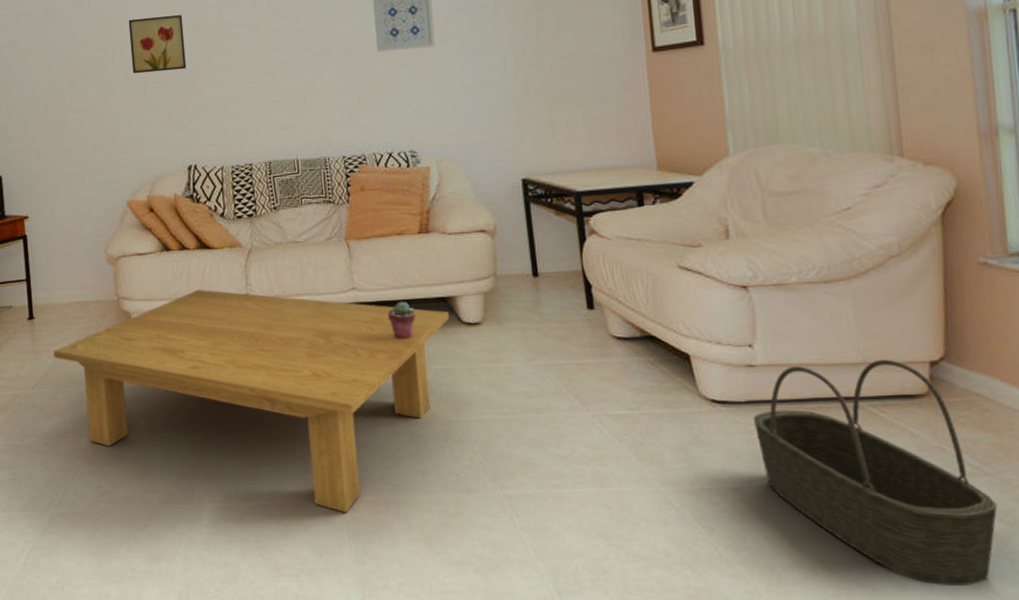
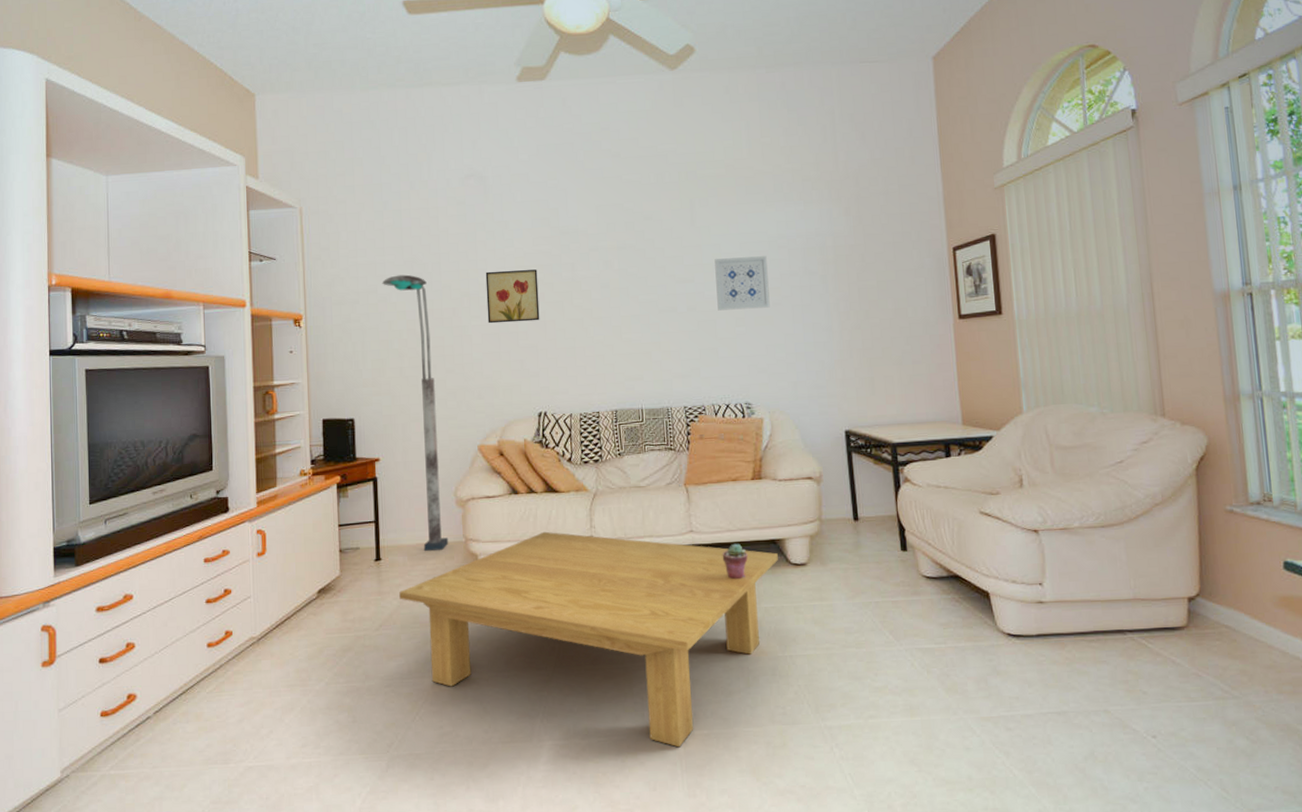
floor lamp: none [23,25,101,309] -> present [382,274,449,551]
basket: present [752,359,998,587] -> none [1042,595,1244,799]

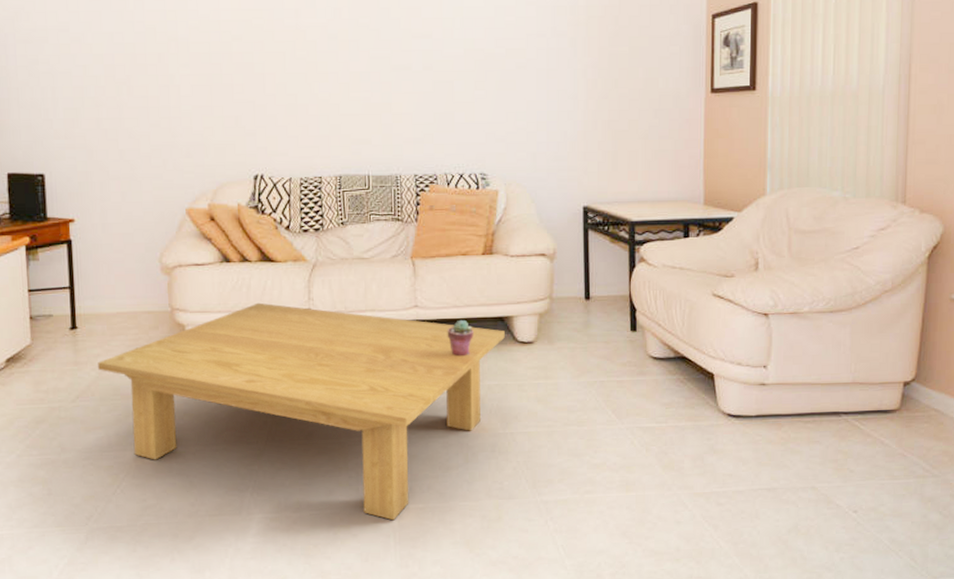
floor lamp: present [382,274,449,551] -> none [74,12,153,320]
wall art: present [485,269,540,324] -> none [196,13,258,74]
wall art: present [714,256,770,311] -> none [456,13,513,71]

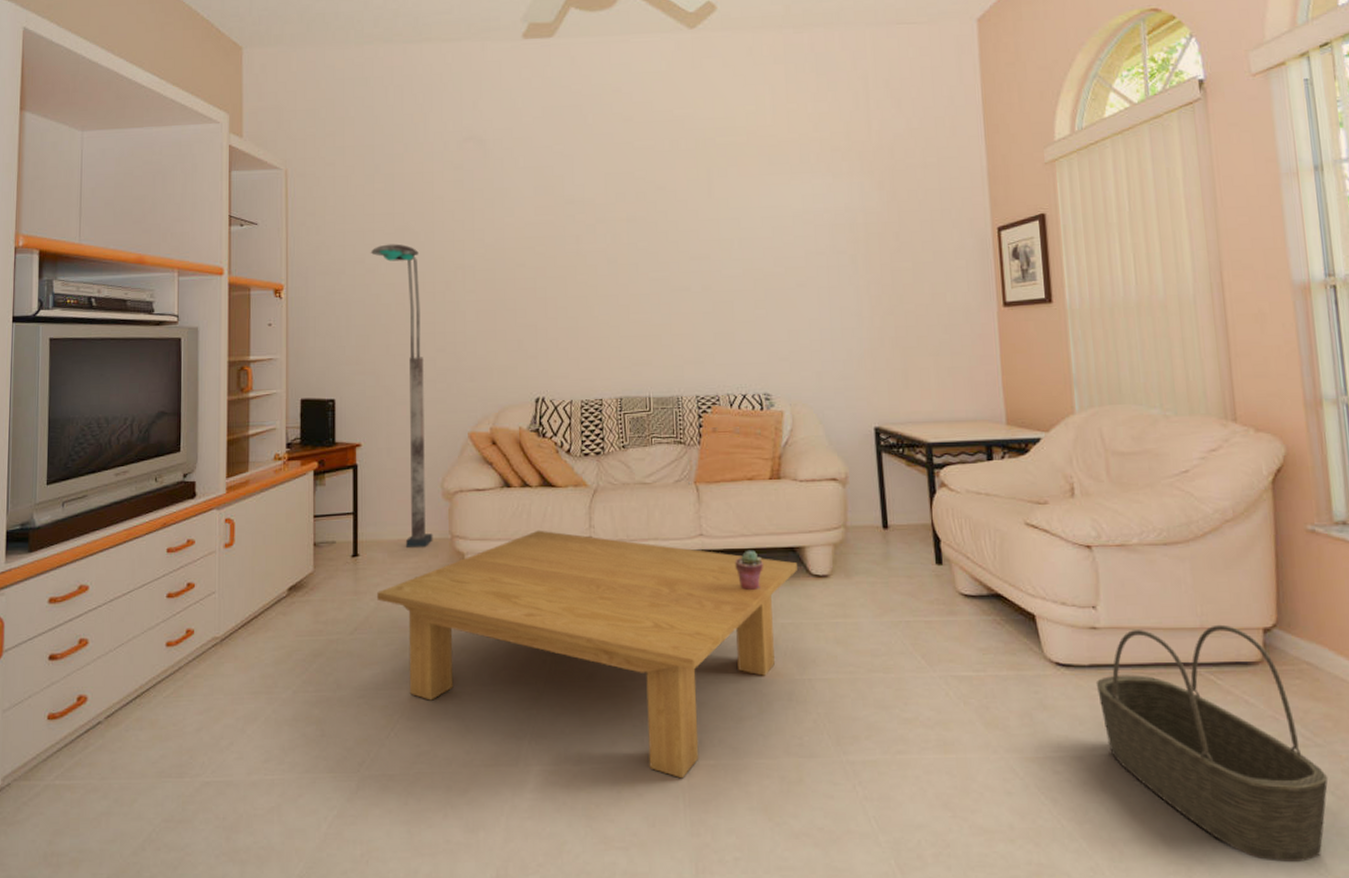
floor lamp: none [74,12,153,320] -> present [370,244,433,547]
basket: none [760,379,939,568] -> present [1095,624,1329,863]

